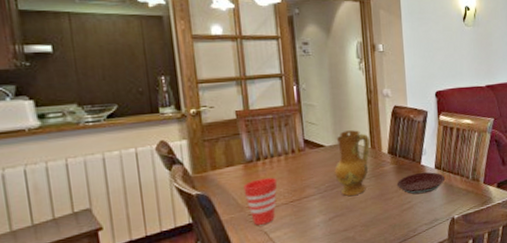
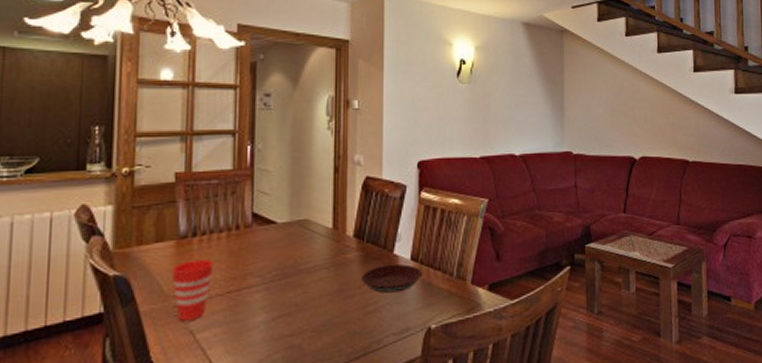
ceramic jug: present [334,130,371,197] -> none [285,204,333,291]

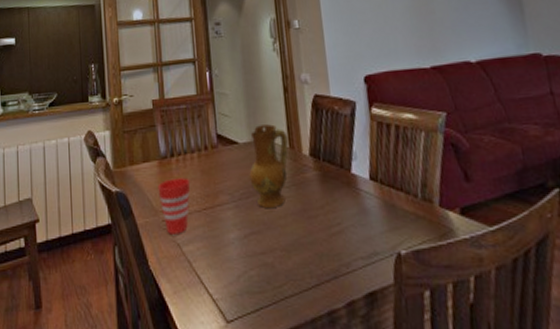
ceramic jug: none [285,204,333,291] -> present [249,124,289,209]
plate: present [361,264,423,293] -> none [321,183,385,214]

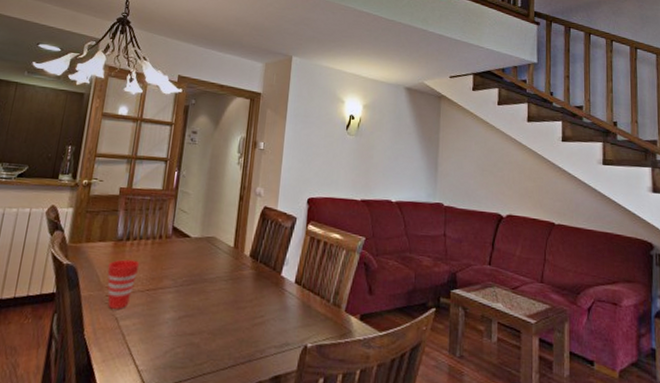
ceramic jug: present [249,124,289,209] -> none [193,224,235,297]

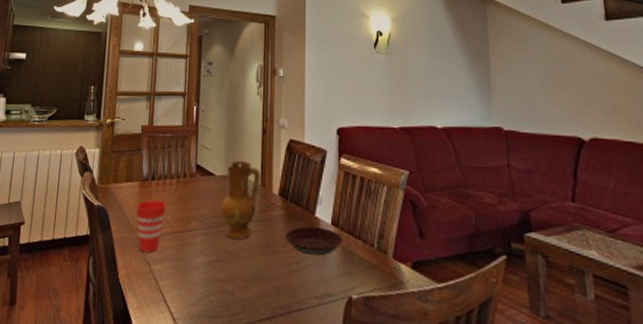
ceramic jug: none [193,224,235,297] -> present [221,161,261,240]
plate: none [252,284,305,310] -> present [285,226,344,255]

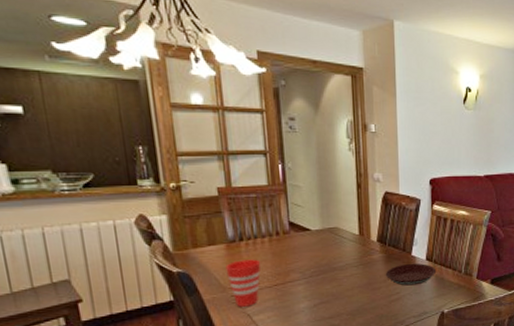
ceramic jug: present [221,161,261,240] -> none [320,215,359,284]

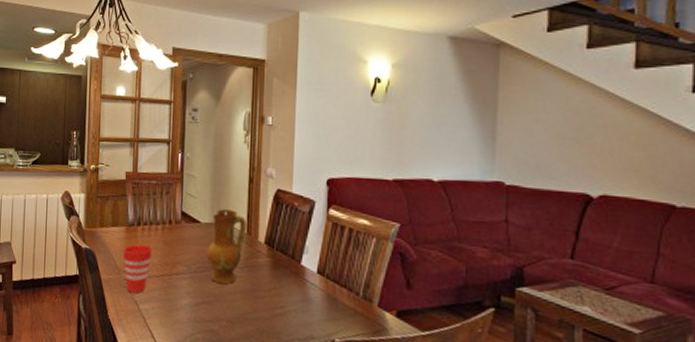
ceramic jug: none [320,215,359,284] -> present [206,209,247,285]
plate: present [385,263,437,286] -> none [270,274,329,302]

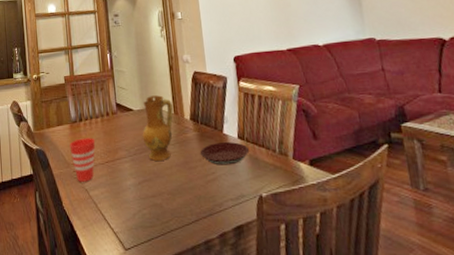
plate: none [270,274,329,302] -> present [200,141,250,166]

